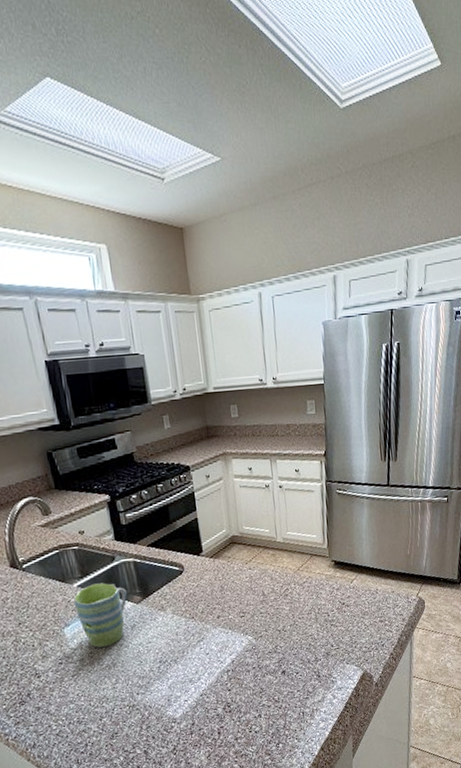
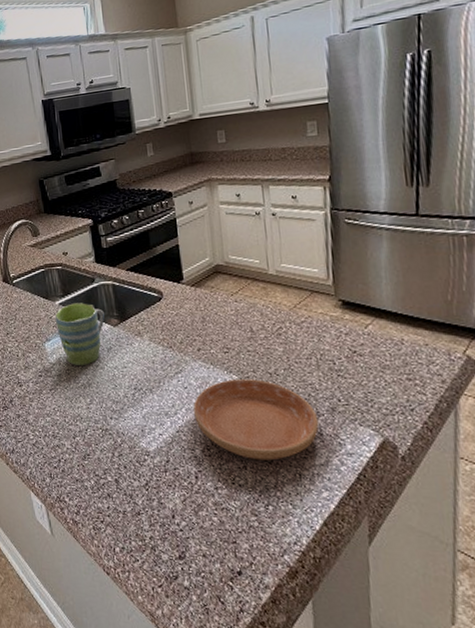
saucer: none [215,637,317,708] -> present [193,379,319,461]

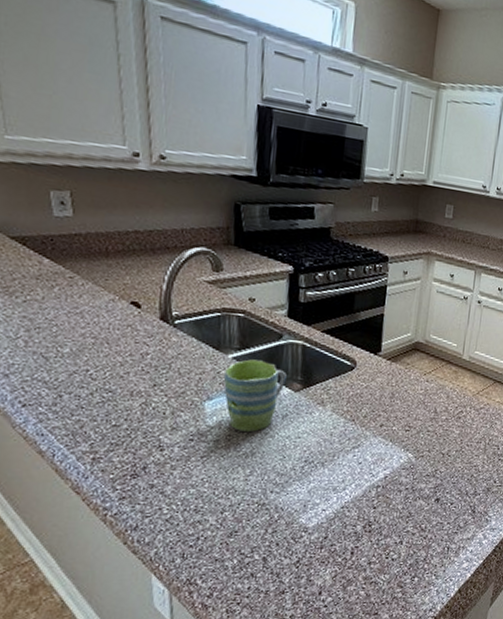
saucer: present [193,379,319,461] -> none [362,457,475,536]

